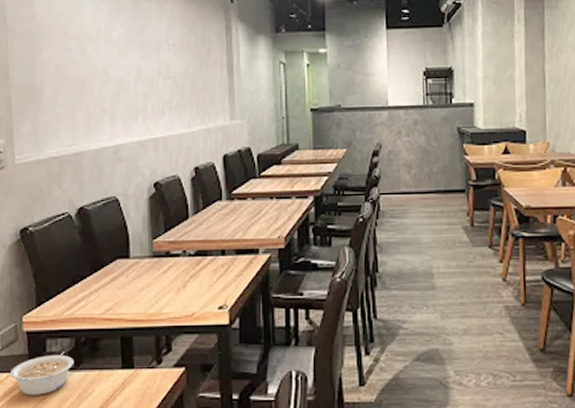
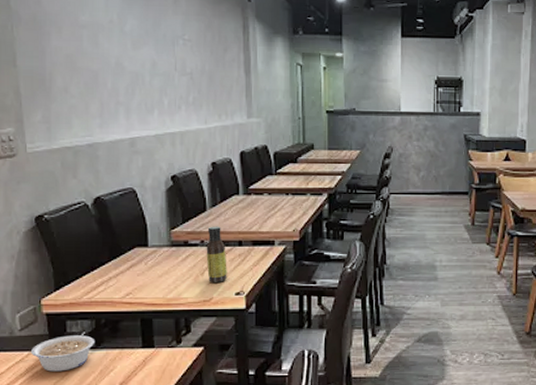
sauce bottle: none [188,234,210,296] -> present [206,226,227,282]

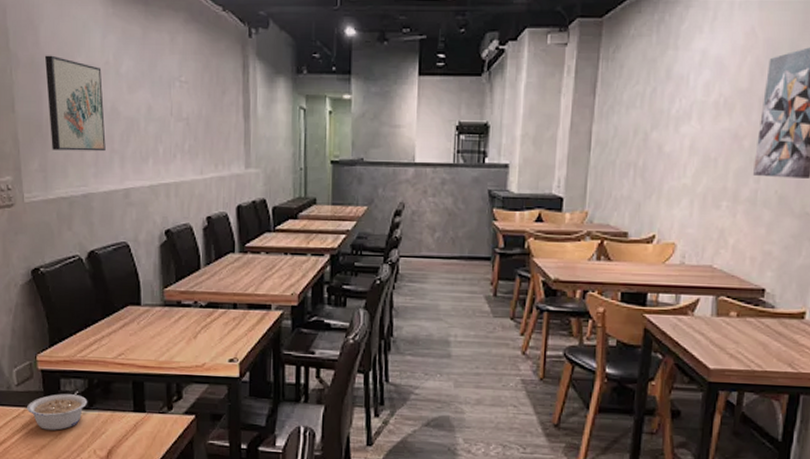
wall art: none [48,13,111,104] -> present [45,55,106,152]
sauce bottle: present [206,226,227,282] -> none [199,286,221,347]

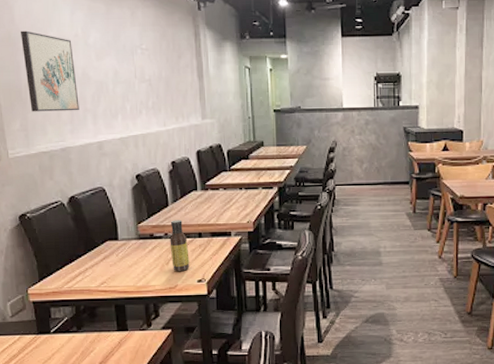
legume: present [27,394,88,430] -> none [22,320,76,353]
sauce bottle: none [199,286,221,347] -> present [169,220,190,271]

